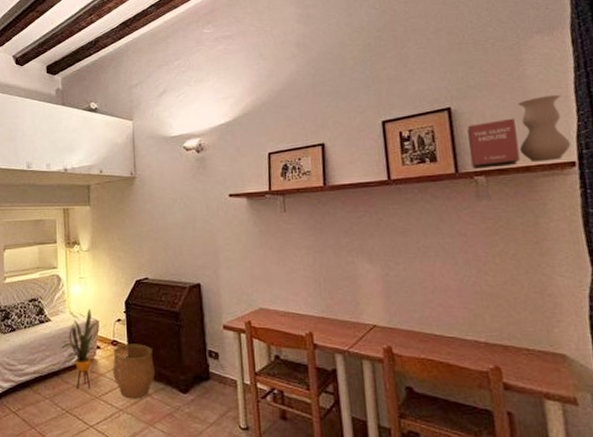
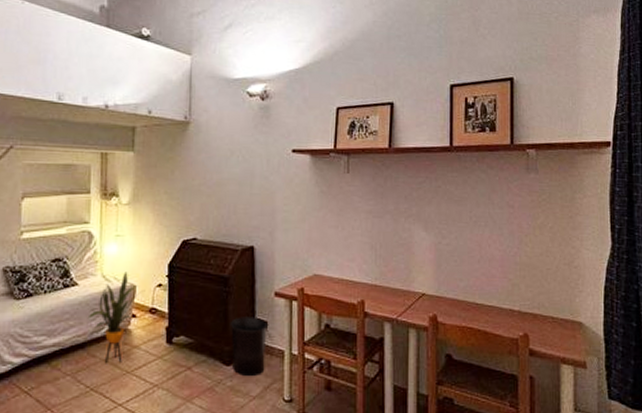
basket: present [112,344,156,399] -> none [148,312,198,373]
waste bin: none [183,348,219,403] -> present [230,317,268,376]
books: present [467,118,521,170] -> none [524,94,567,143]
vase: present [518,95,571,163] -> none [568,75,609,140]

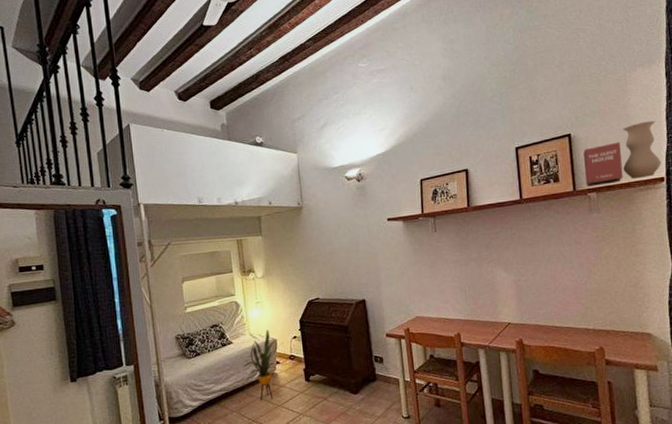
waste bin: present [230,317,268,376] -> none [353,354,385,401]
books: none [524,94,567,143] -> present [583,142,623,188]
vase: none [568,75,609,140] -> present [623,121,661,179]

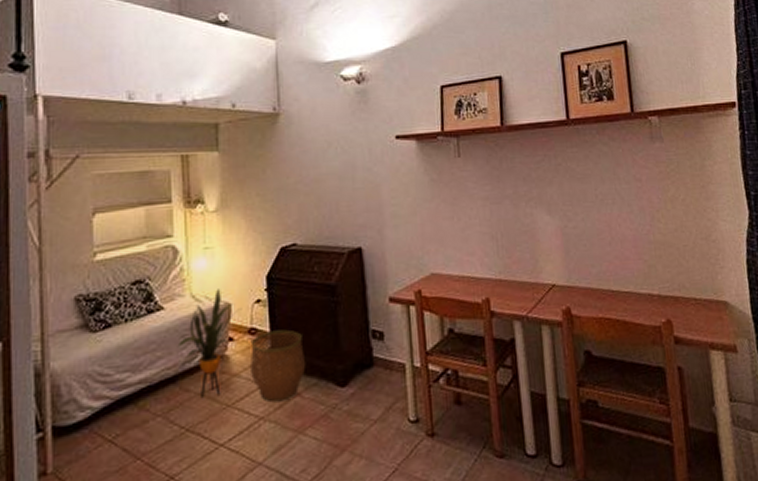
basket: none [291,356,330,404] -> present [249,329,306,402]
books: present [583,142,623,188] -> none [642,55,689,109]
vase: present [623,121,661,179] -> none [687,33,732,102]

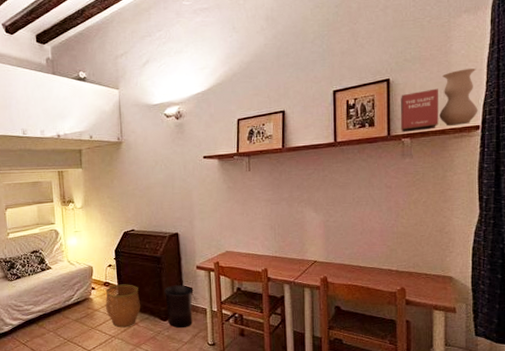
house plant: present [177,289,242,399] -> none [60,257,100,323]
waste bin: none [341,327,385,397] -> present [164,285,193,328]
books: none [642,55,689,109] -> present [400,88,439,133]
vase: none [687,33,732,102] -> present [440,68,478,127]

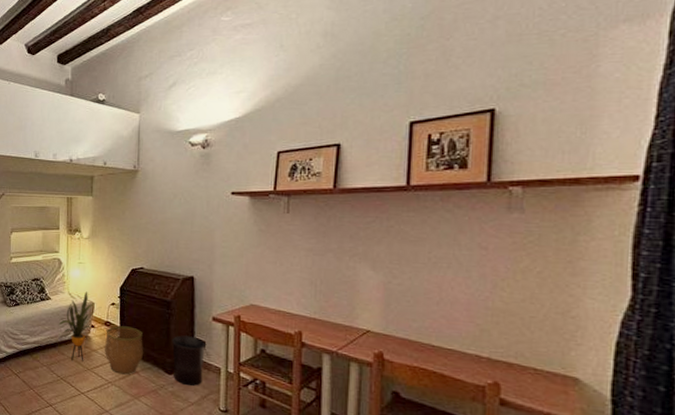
house plant: none [60,257,100,323] -> present [58,291,102,362]
books: present [400,88,439,133] -> none [507,123,572,180]
vase: present [440,68,478,127] -> none [572,97,639,175]

